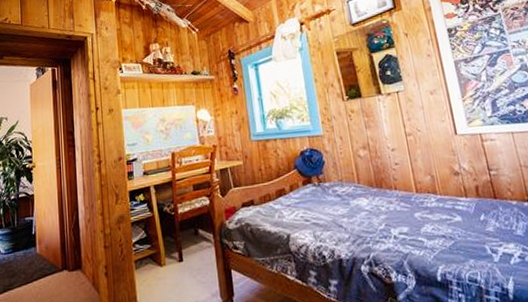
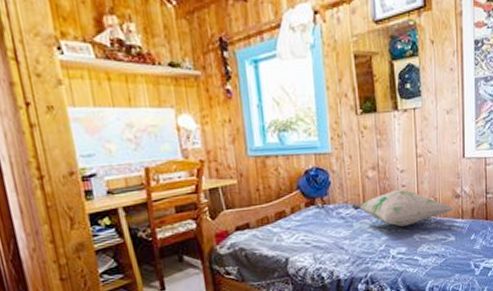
decorative pillow: none [346,167,454,205] -> present [351,189,453,227]

